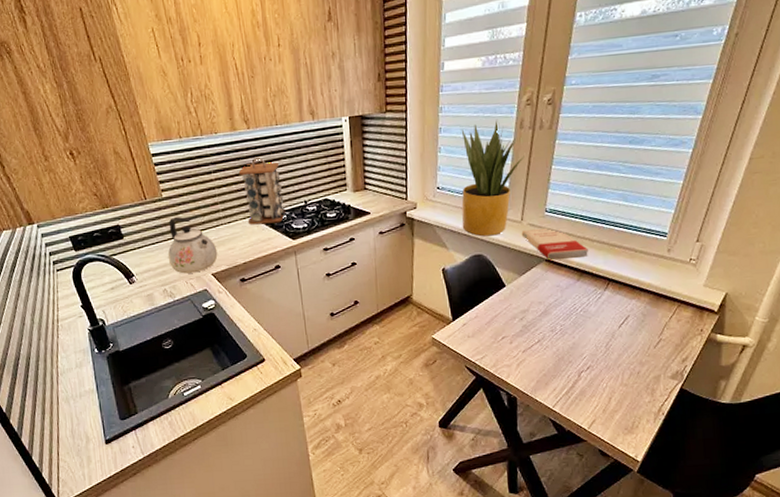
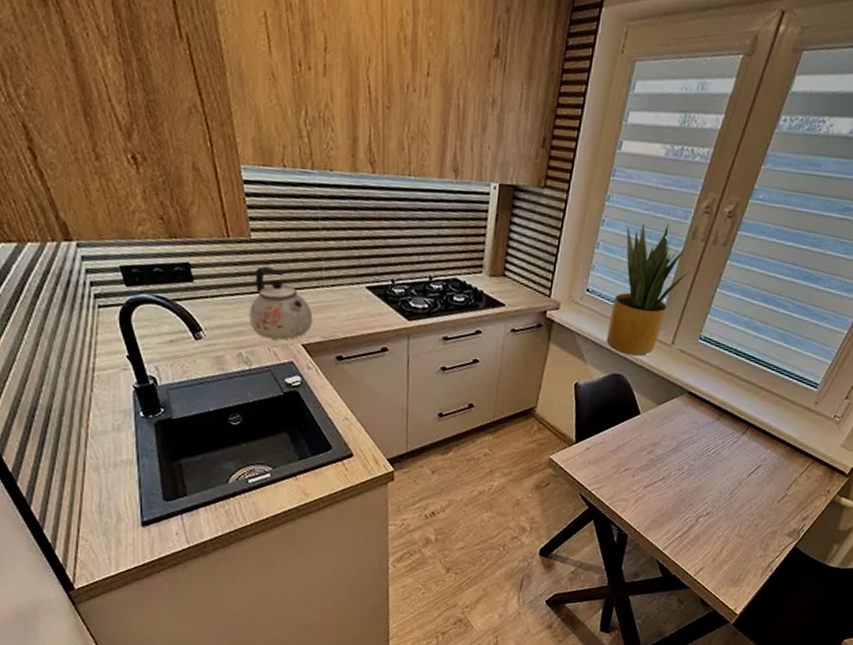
spice rack: present [238,157,286,225] -> none [353,211,406,297]
book: present [521,227,588,260] -> none [668,354,735,396]

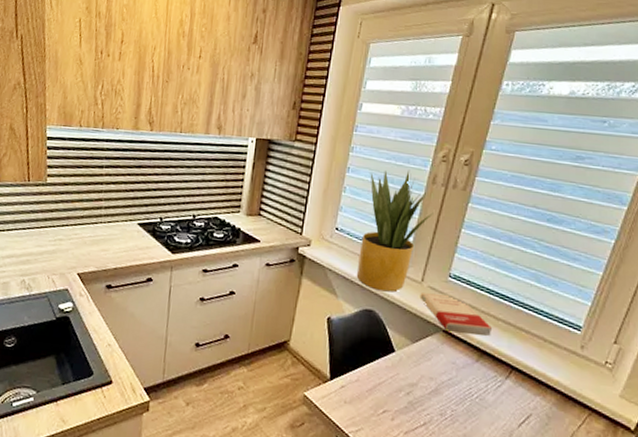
kettle: present [248,265,313,340] -> none [35,205,90,269]
book: none [668,354,735,396] -> present [419,291,492,336]

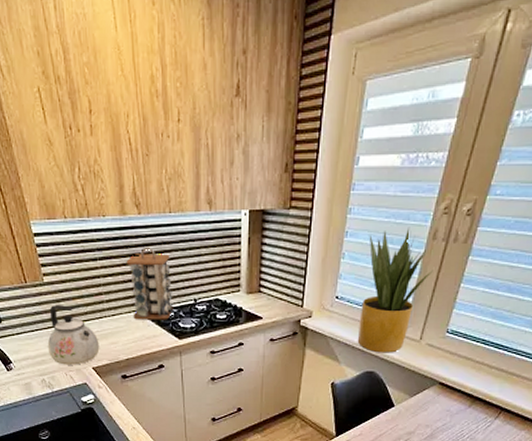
kettle: none [35,205,90,269] -> present [47,304,100,365]
spice rack: none [129,160,175,233] -> present [126,246,174,320]
book: present [419,291,492,336] -> none [418,349,485,383]

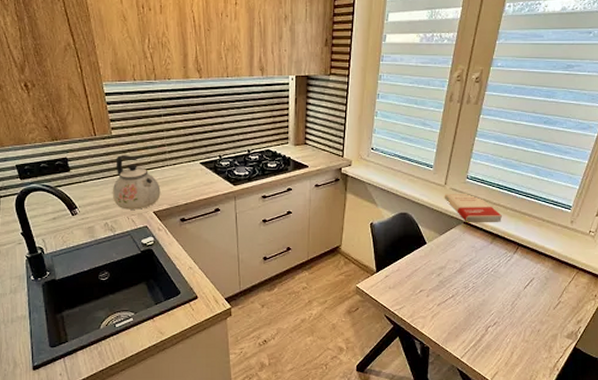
spice rack: present [126,246,174,320] -> none [187,105,230,168]
planter: present [357,226,433,353] -> none [391,90,452,197]
book: none [418,349,485,383] -> present [444,193,502,222]

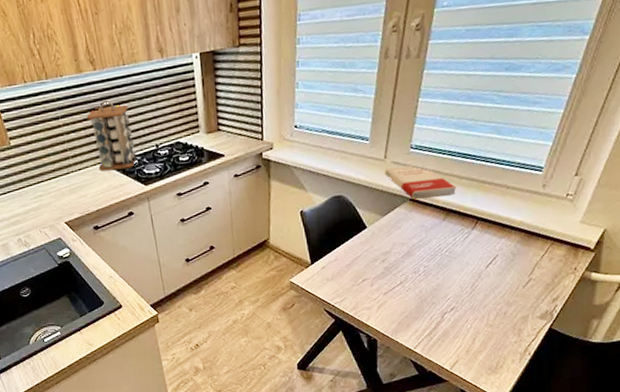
kettle: present [112,154,161,210] -> none [19,165,70,223]
spice rack: none [187,105,230,168] -> present [86,100,137,172]

